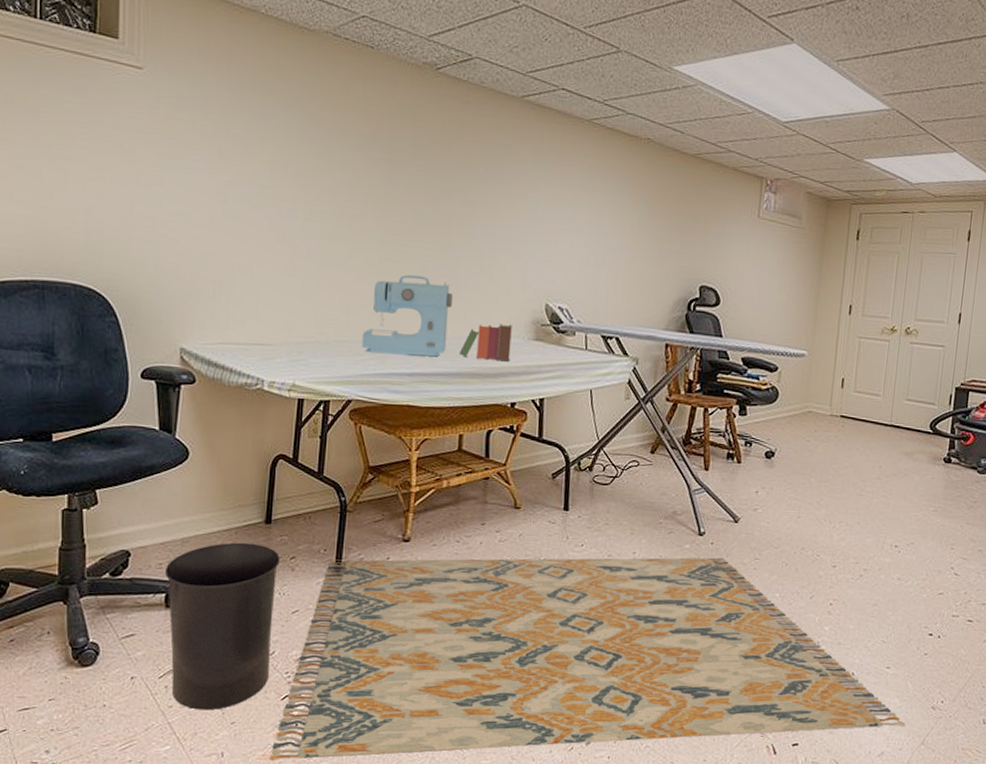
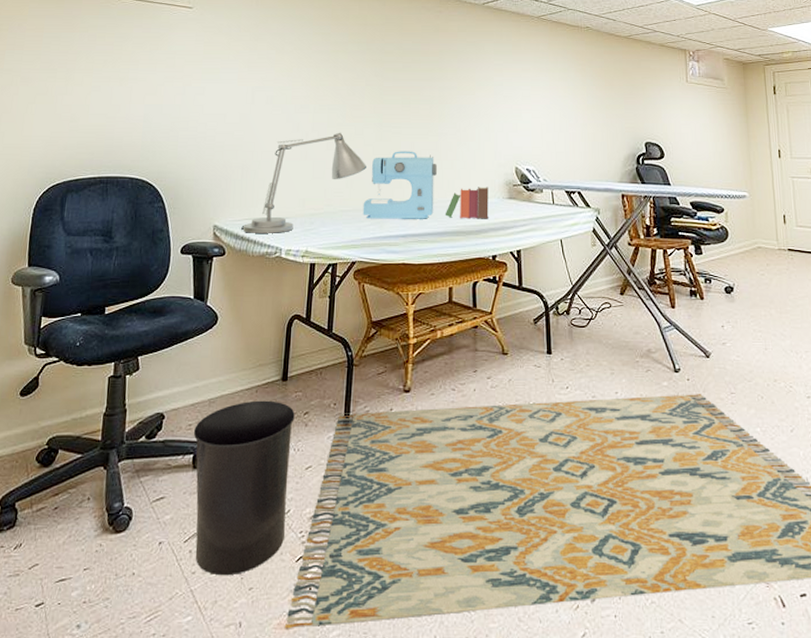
desk lamp: none [214,246,369,362] -> present [241,132,368,233]

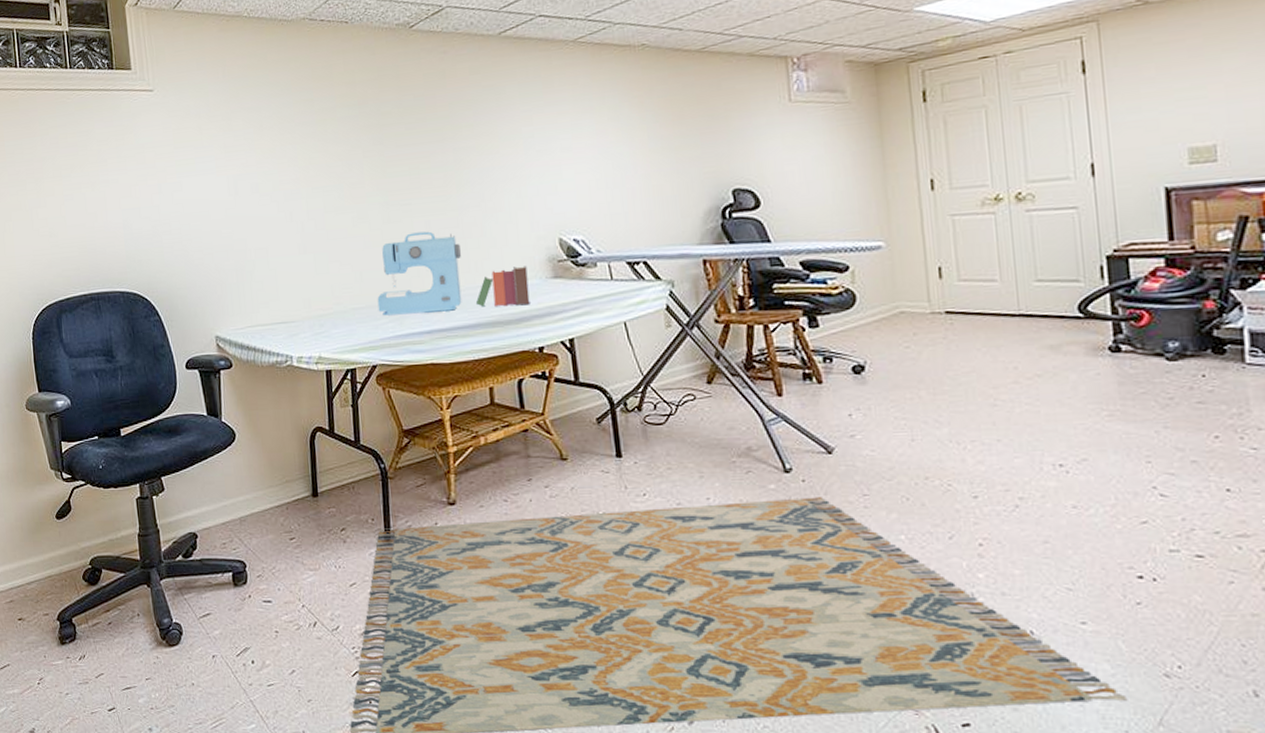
waste bin: present [193,400,295,576] -> none [228,517,337,688]
desk lamp: present [241,132,368,233] -> none [245,217,377,342]

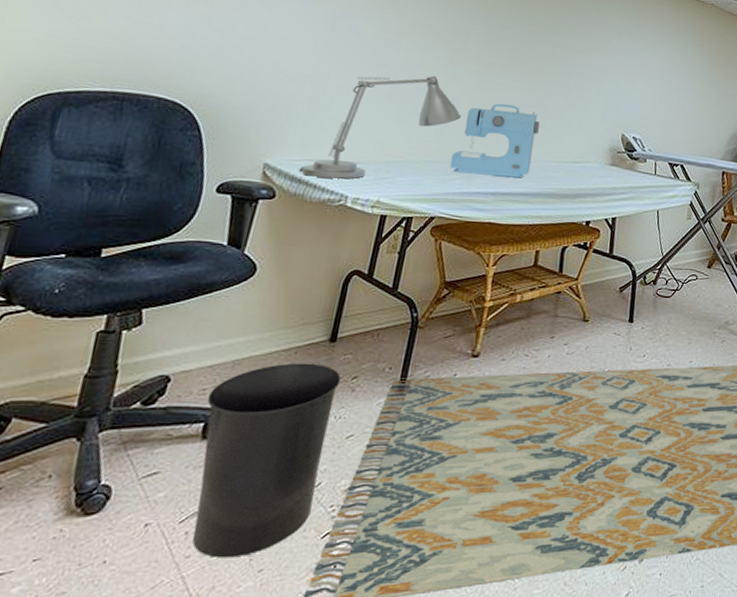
waste bin: none [228,517,337,688] -> present [192,363,341,558]
desk lamp: none [245,217,377,342] -> present [299,75,462,179]
books: present [475,266,530,307] -> none [541,149,592,184]

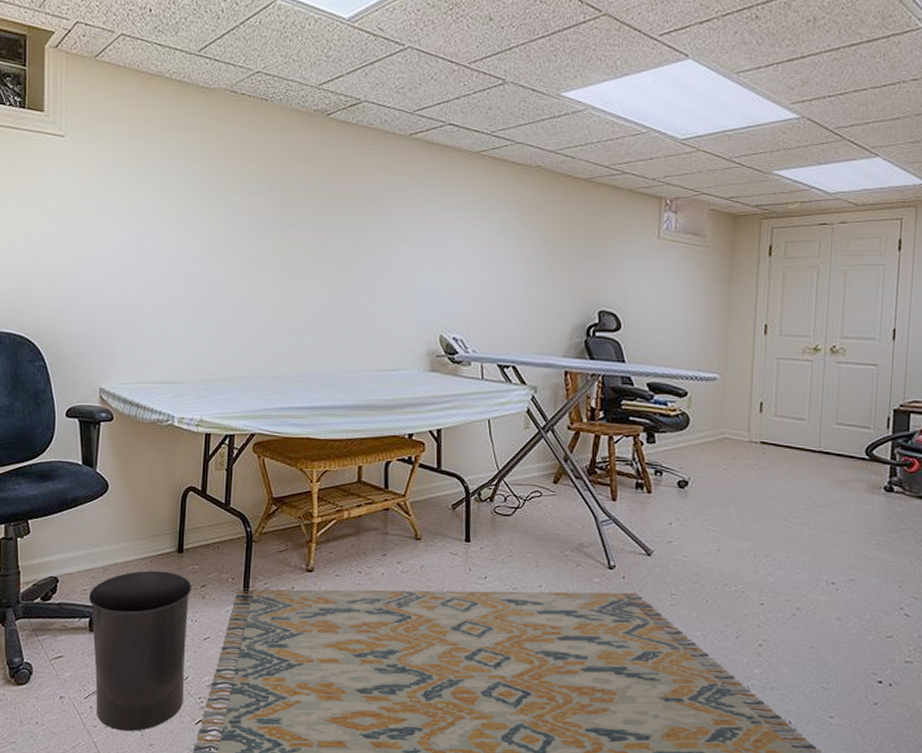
desk lamp: present [299,75,462,179] -> none [129,288,268,400]
sewing machine: present [450,103,540,178] -> none [263,312,349,391]

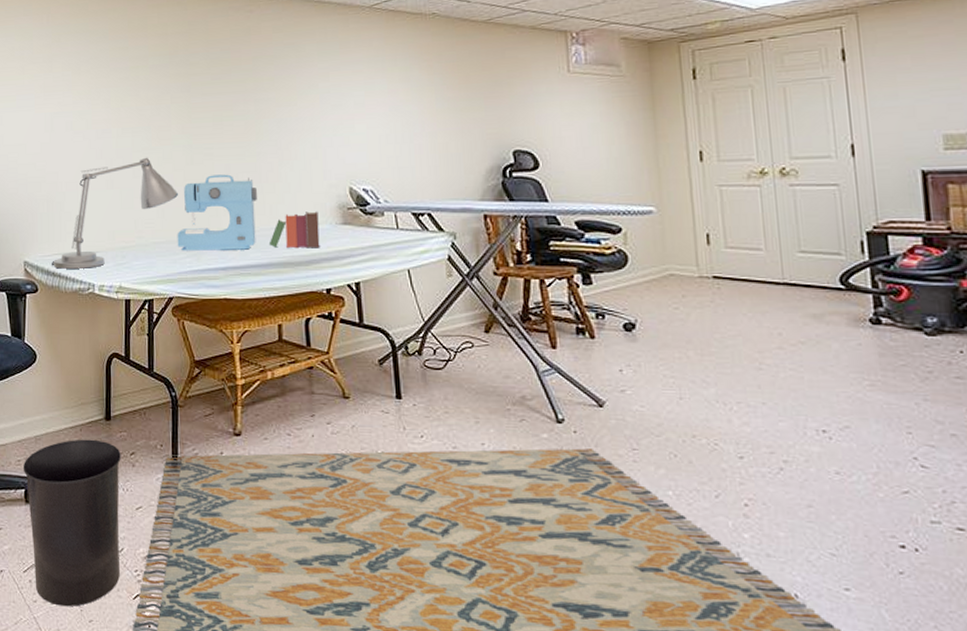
desk lamp: none [129,288,268,400] -> present [52,157,179,269]
sewing machine: none [263,312,349,391] -> present [177,174,258,251]
books: none [355,356,407,393] -> present [268,211,320,249]

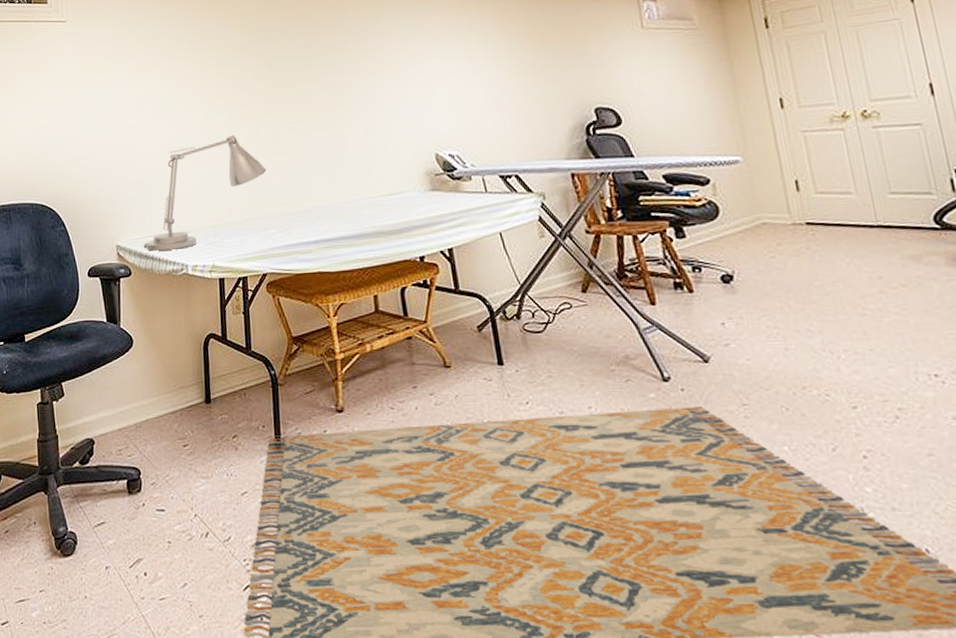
waste bin: present [22,439,121,607] -> none [124,424,229,602]
sewing machine: present [177,174,258,251] -> none [267,147,346,226]
books: present [268,211,320,249] -> none [359,179,410,218]

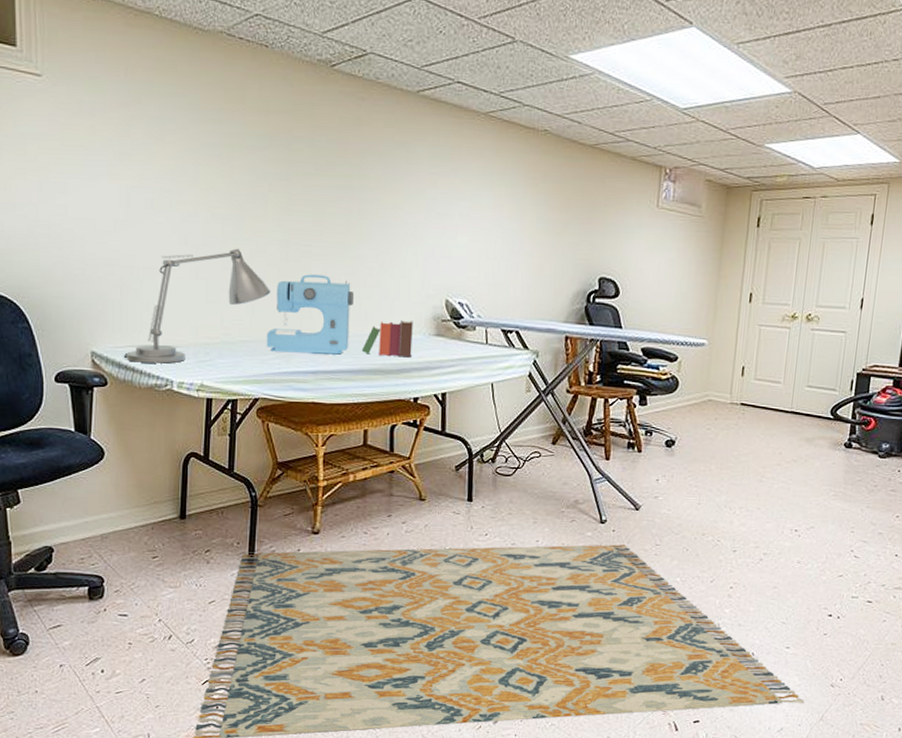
sewing machine: none [267,147,346,226] -> present [266,274,355,355]
books: none [359,179,410,218] -> present [361,320,413,358]

